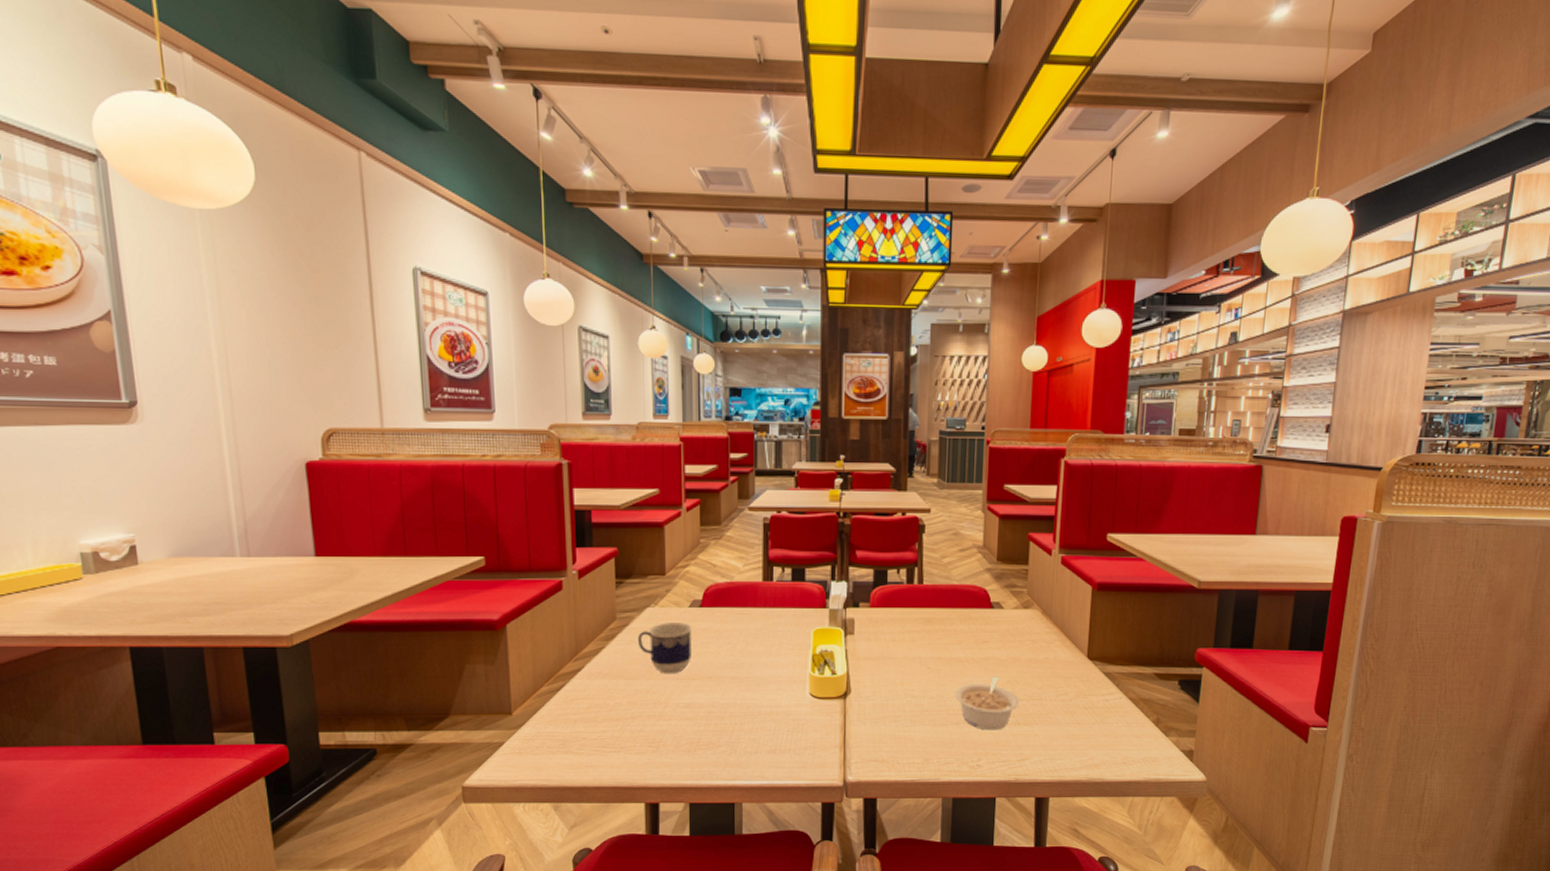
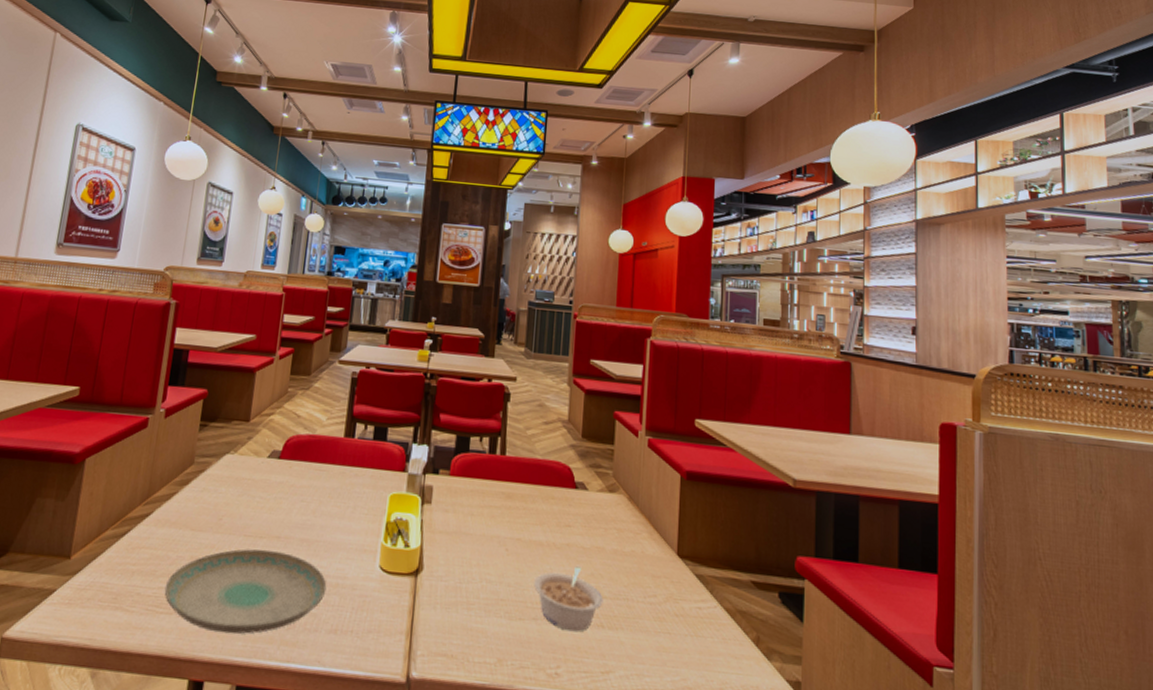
plate: none [608,689,762,763] -> present [164,549,327,634]
cup: present [637,623,693,674] -> none [211,472,268,530]

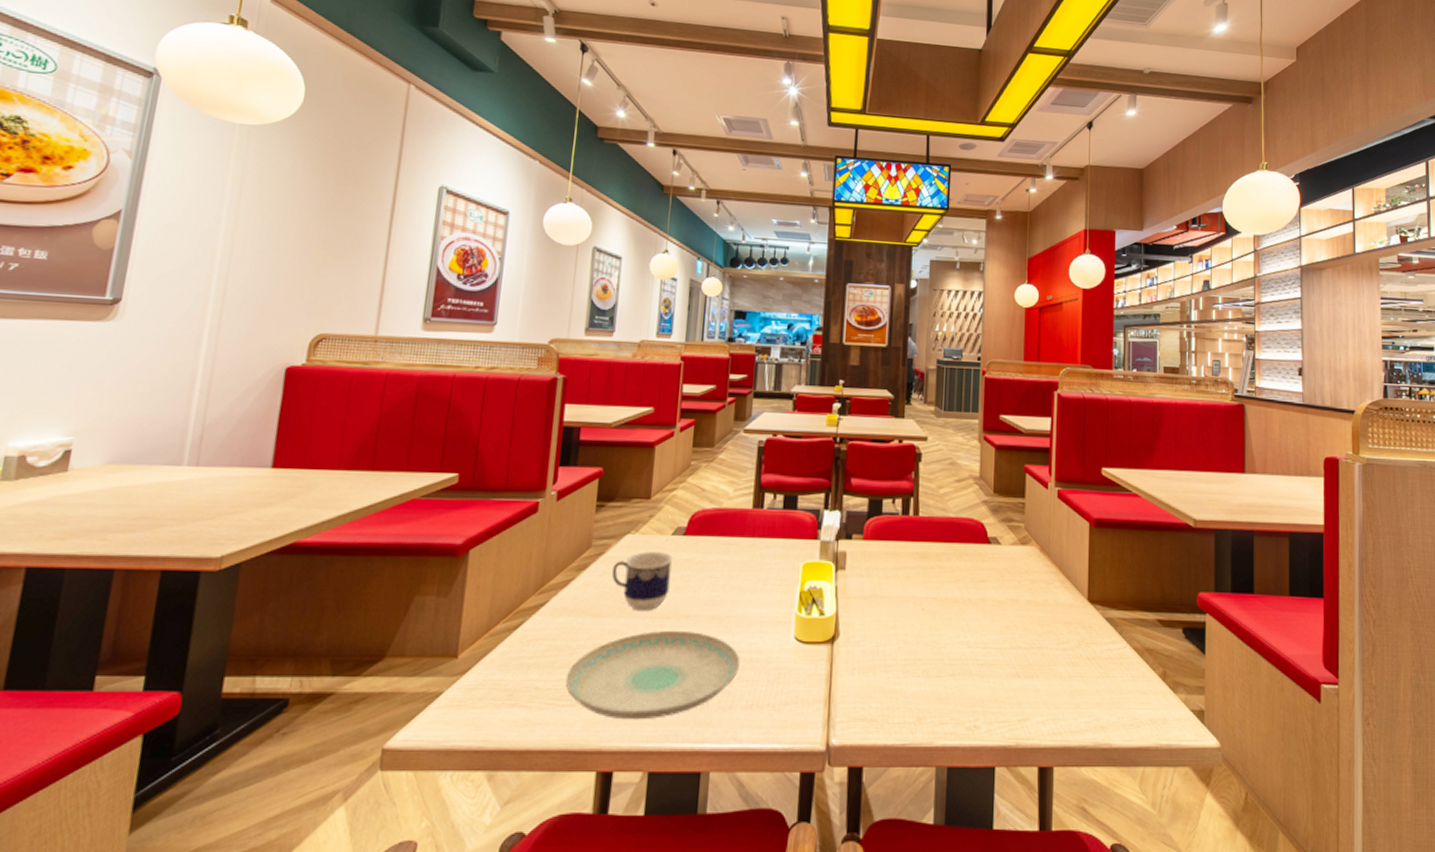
cup: none [211,472,268,530] -> present [611,552,673,612]
legume: present [534,565,604,632] -> none [951,618,1019,684]

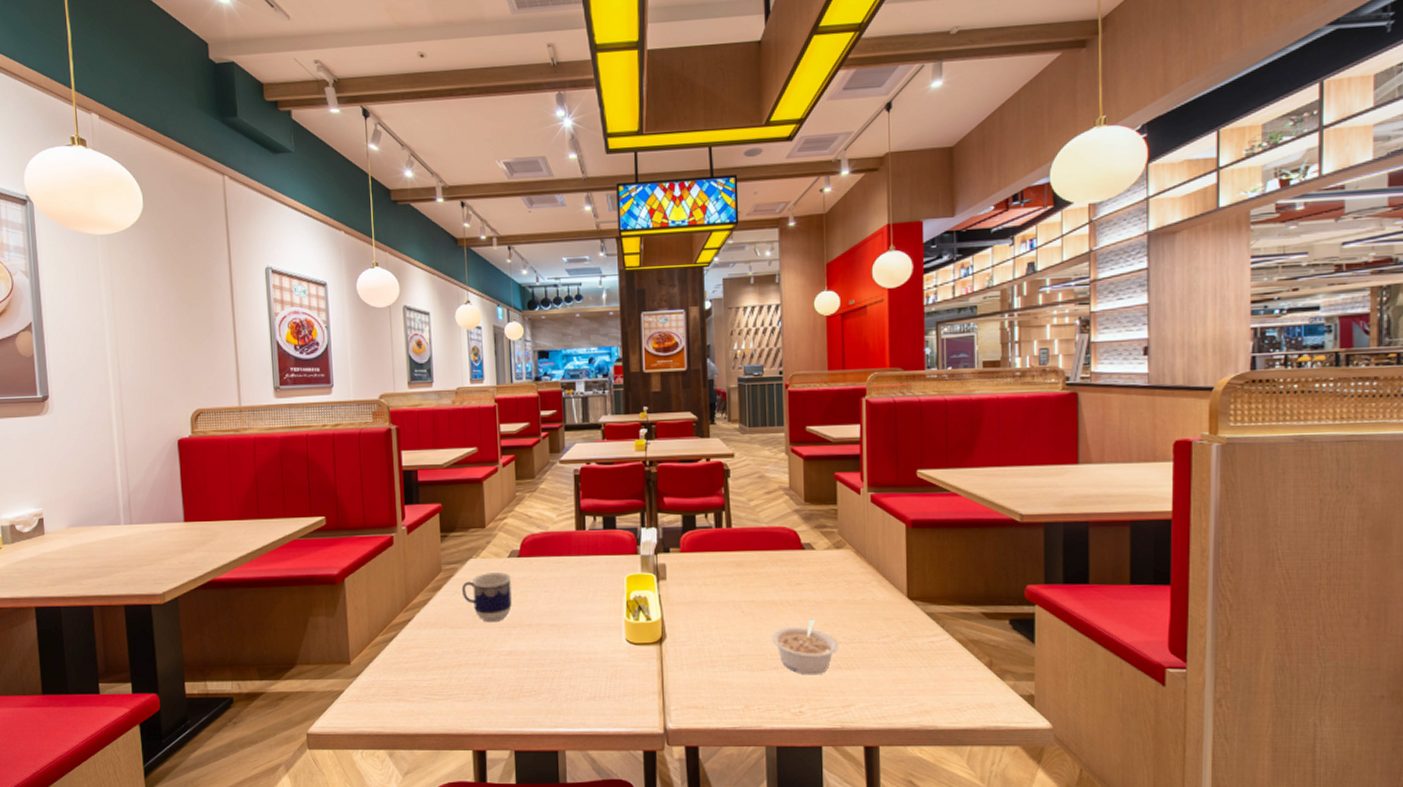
plate: present [565,630,740,720] -> none [437,637,581,710]
legume: none [951,618,1019,684] -> present [771,617,839,675]

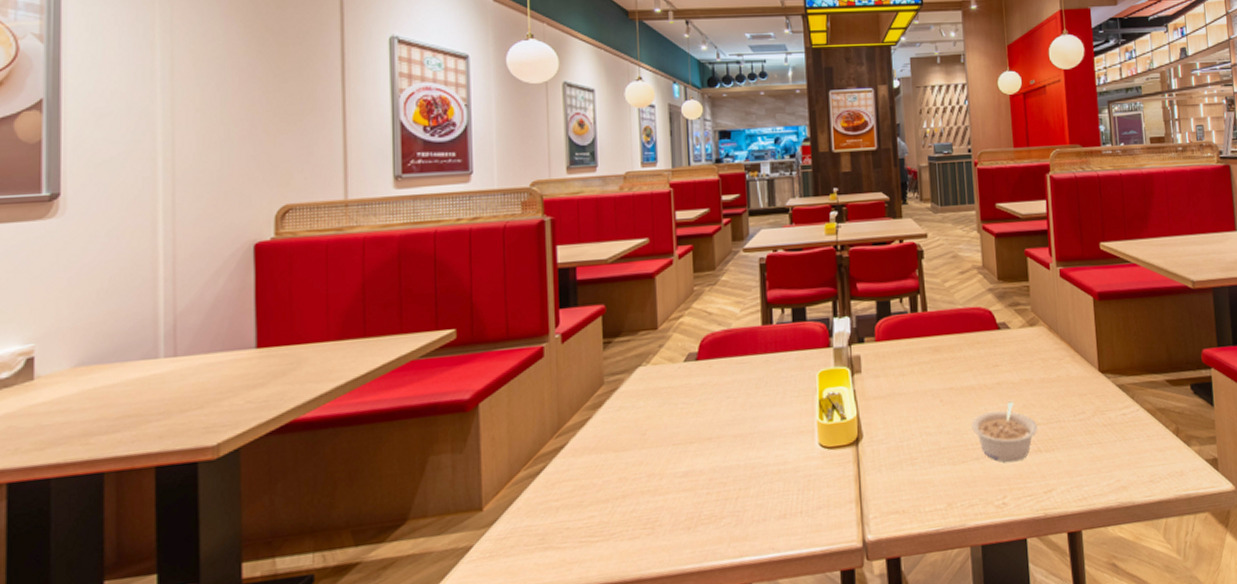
cup: present [461,572,512,623] -> none [627,379,689,441]

